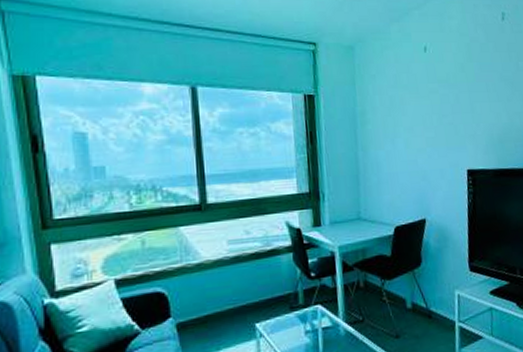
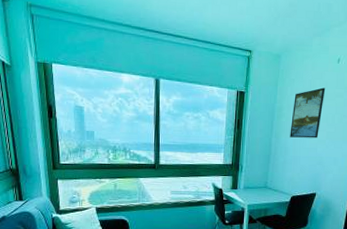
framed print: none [378,83,416,149] -> present [290,87,326,138]

